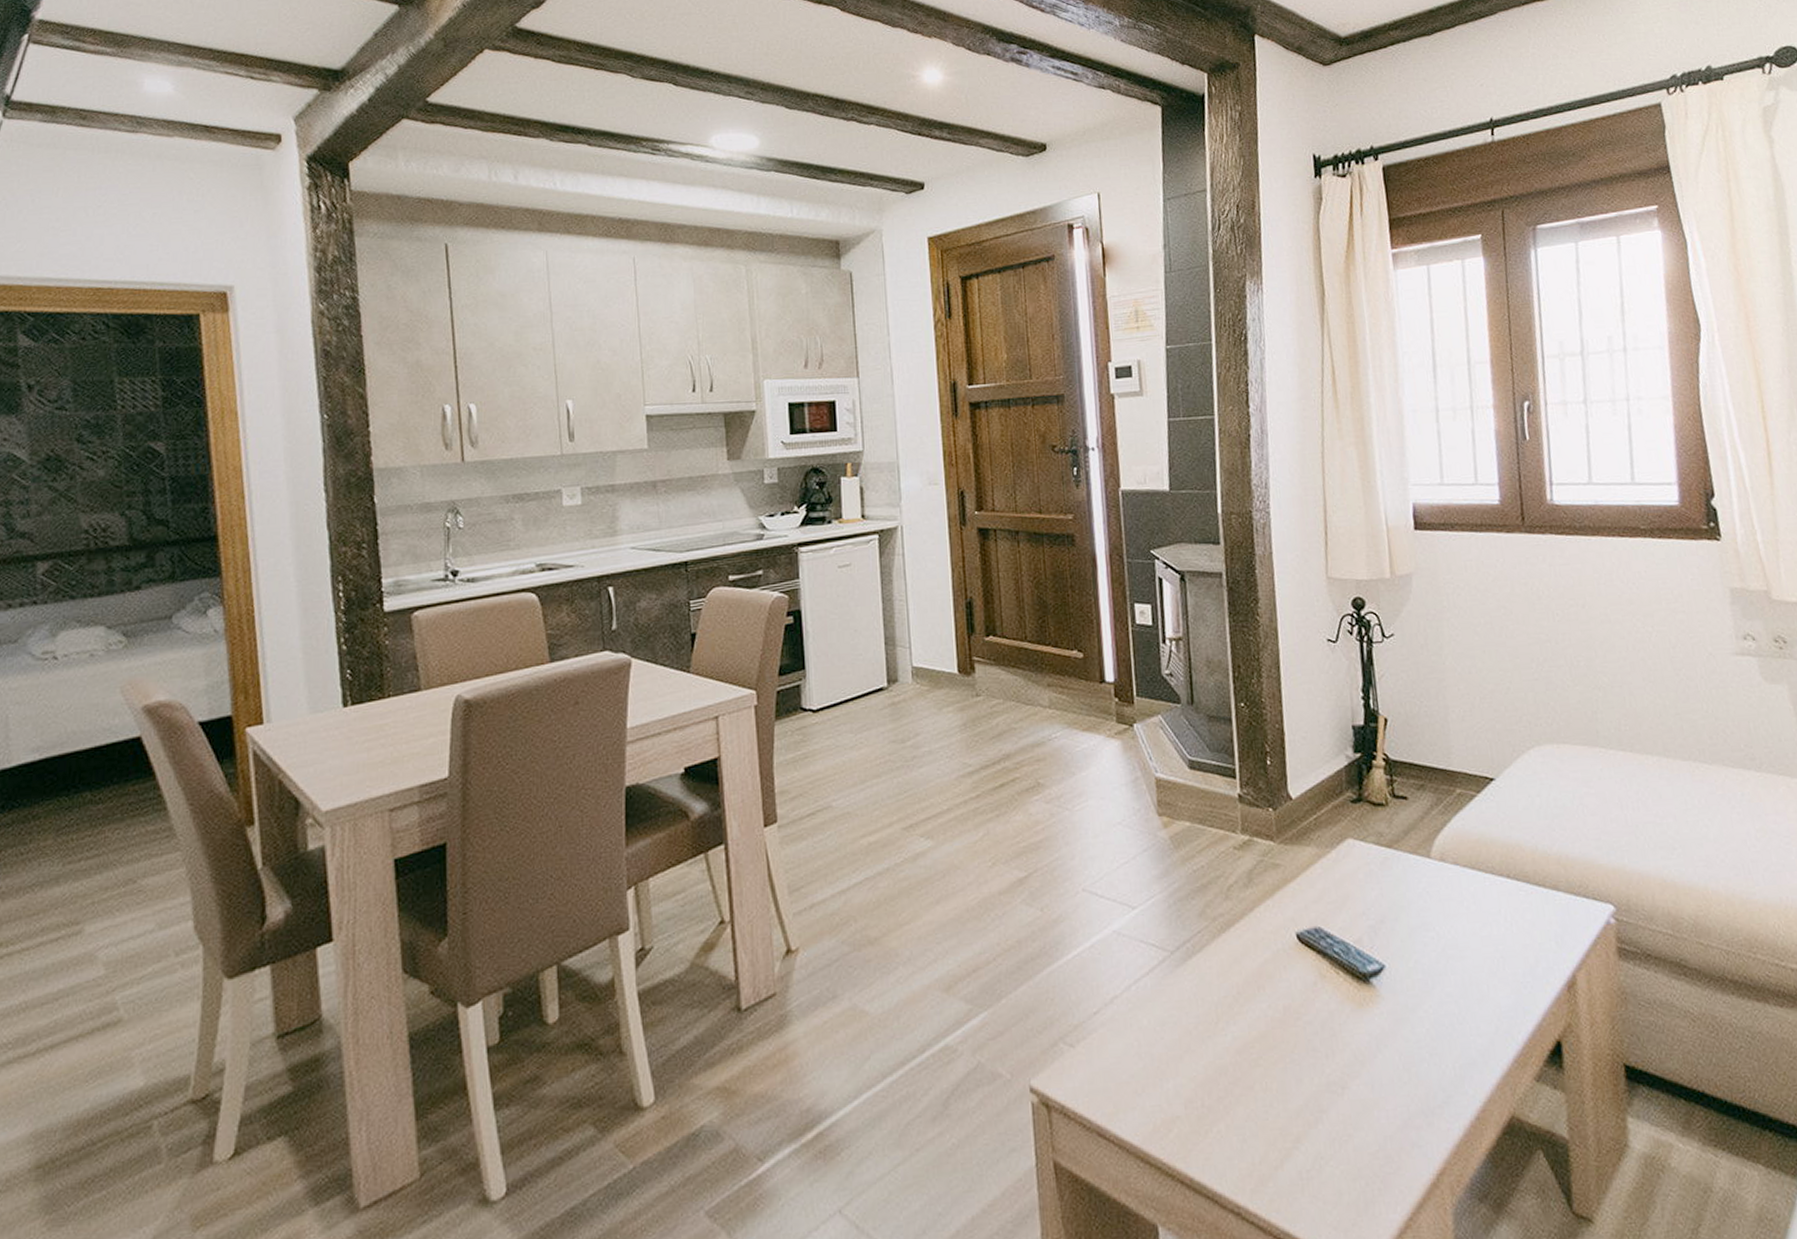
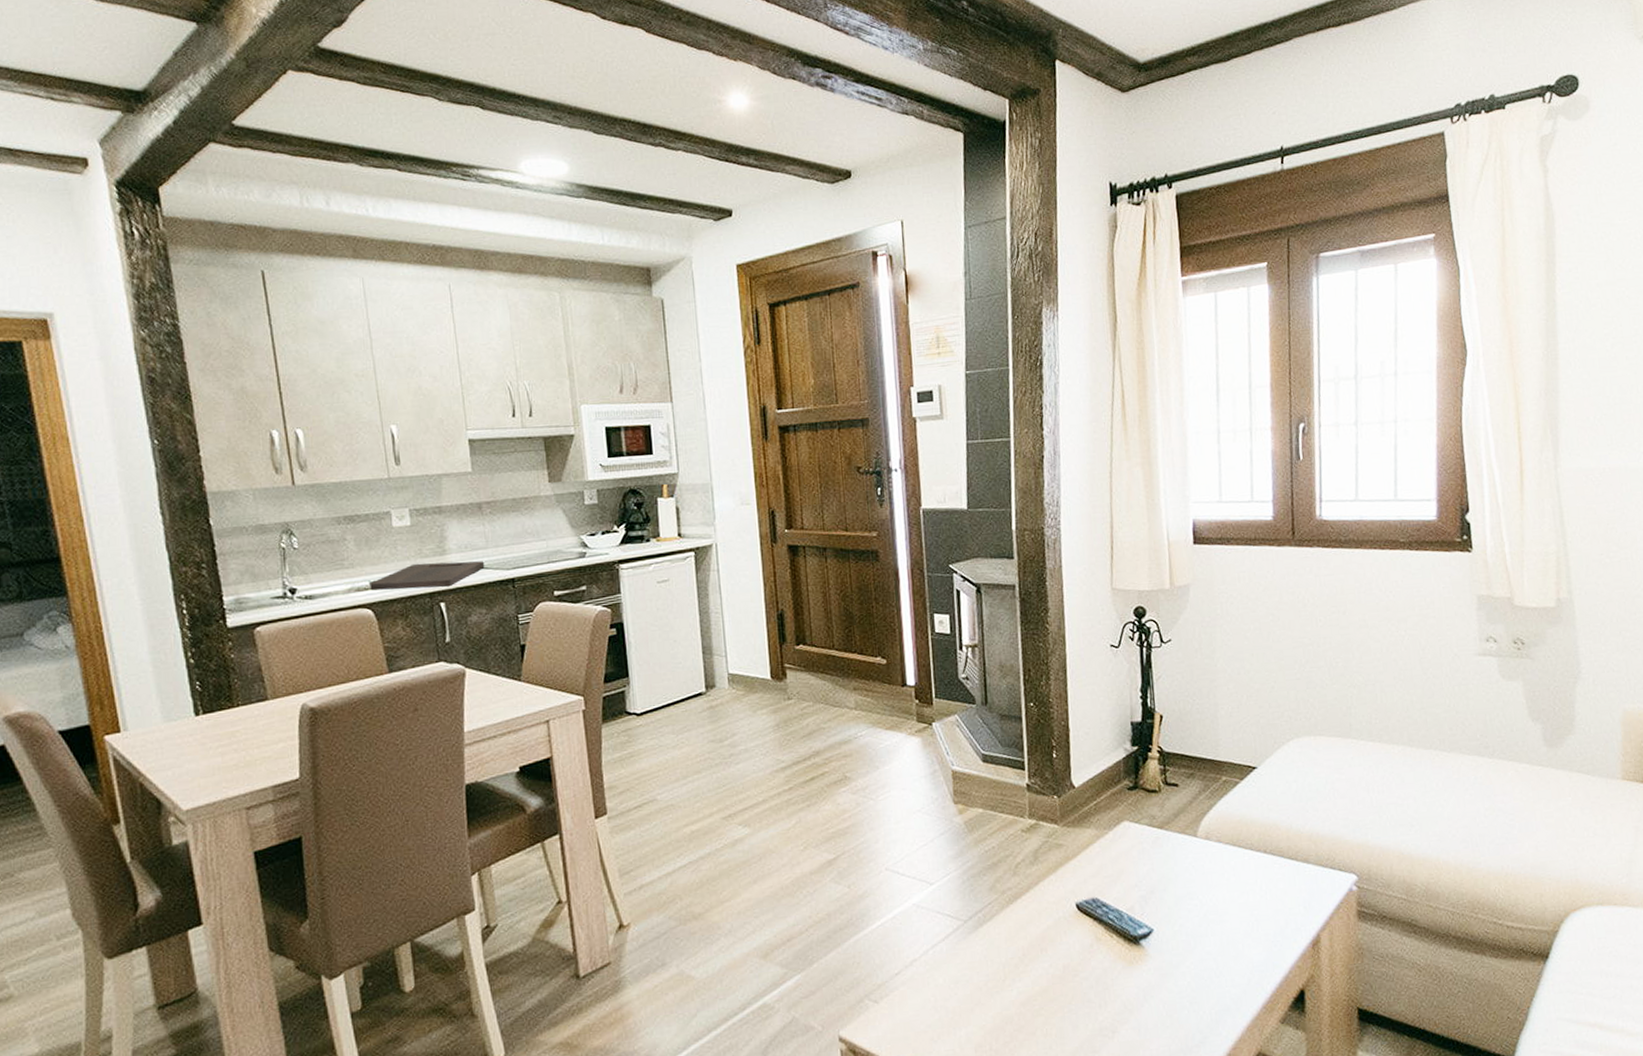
cutting board: none [535,542,657,574] -> present [370,561,485,591]

